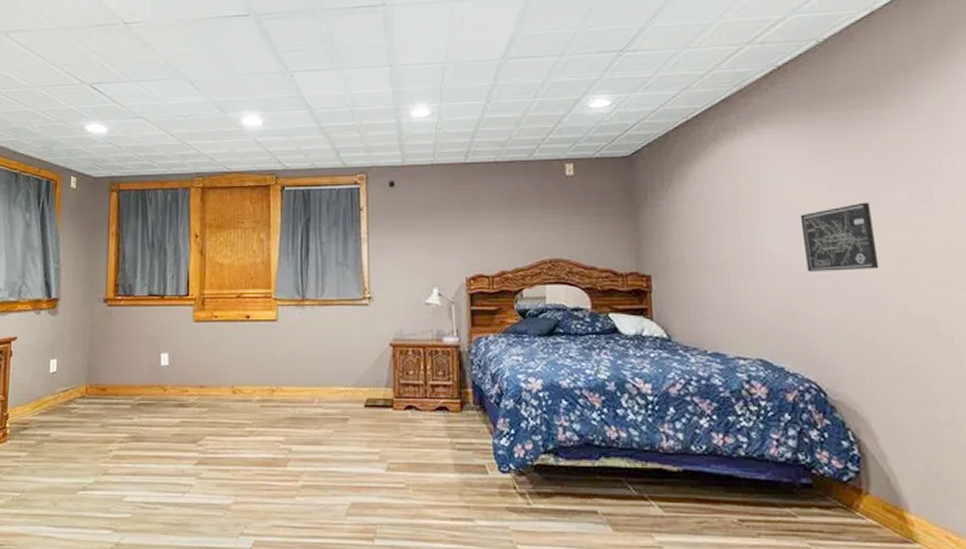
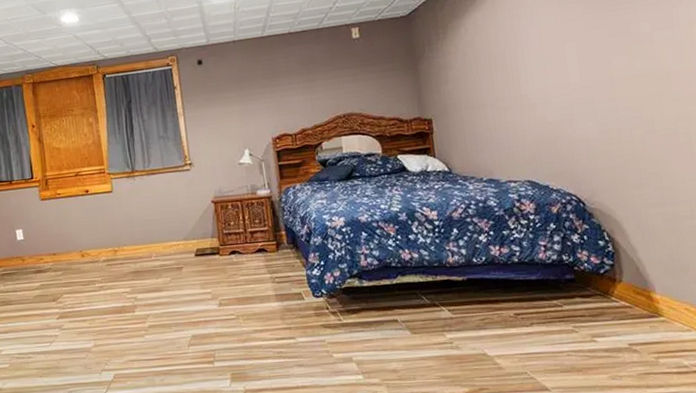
wall art: present [800,202,880,272] -> none [558,35,628,101]

